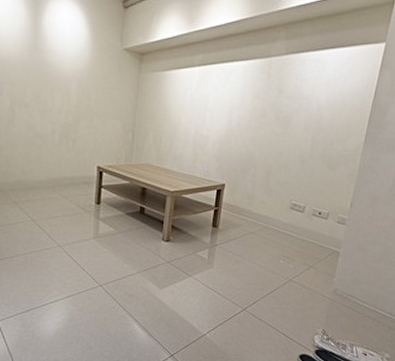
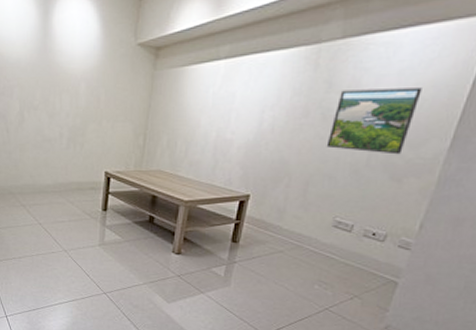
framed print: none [280,95,343,148] -> present [326,87,422,155]

